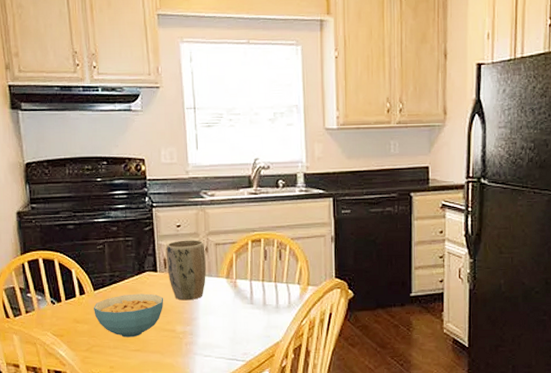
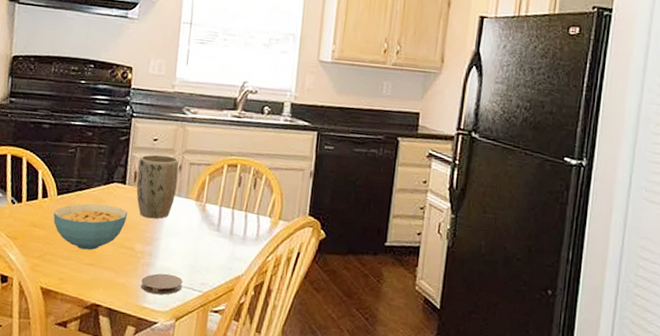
coaster: none [187,349,227,369] -> present [141,273,183,295]

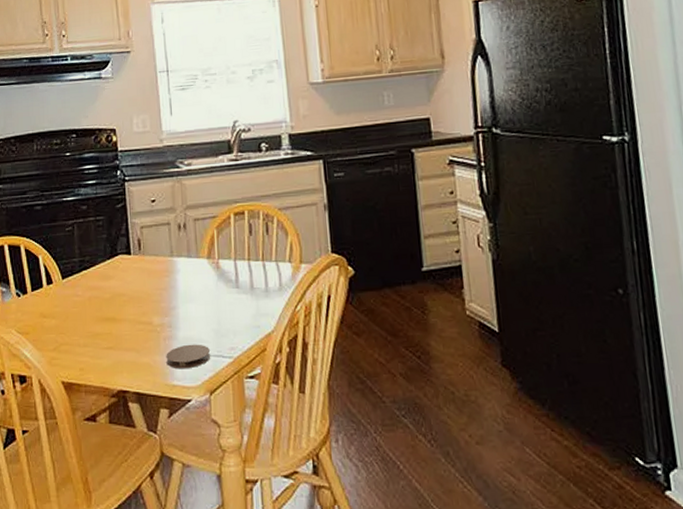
cereal bowl: present [53,203,128,250] -> none [62,280,139,333]
plant pot: present [136,154,179,219] -> none [140,215,185,287]

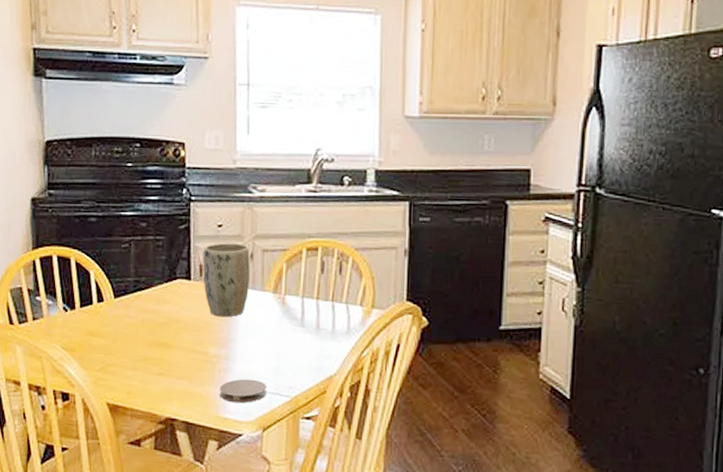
plant pot: none [140,215,185,287] -> present [203,243,250,318]

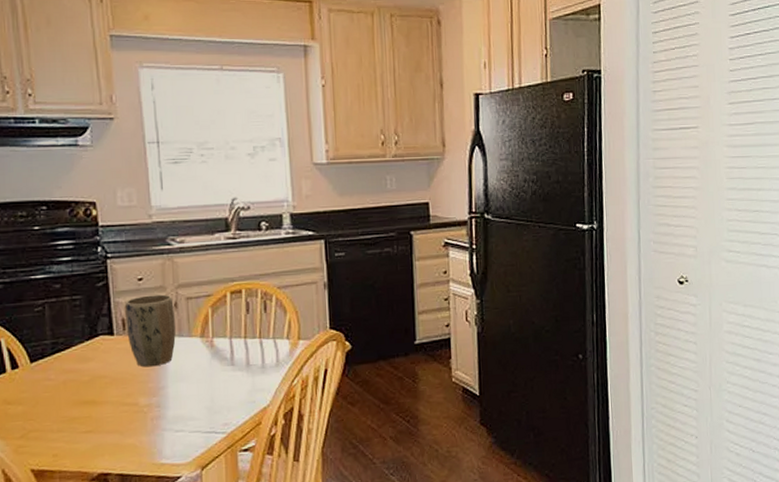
coaster: present [219,378,267,404] -> none [153,422,203,448]

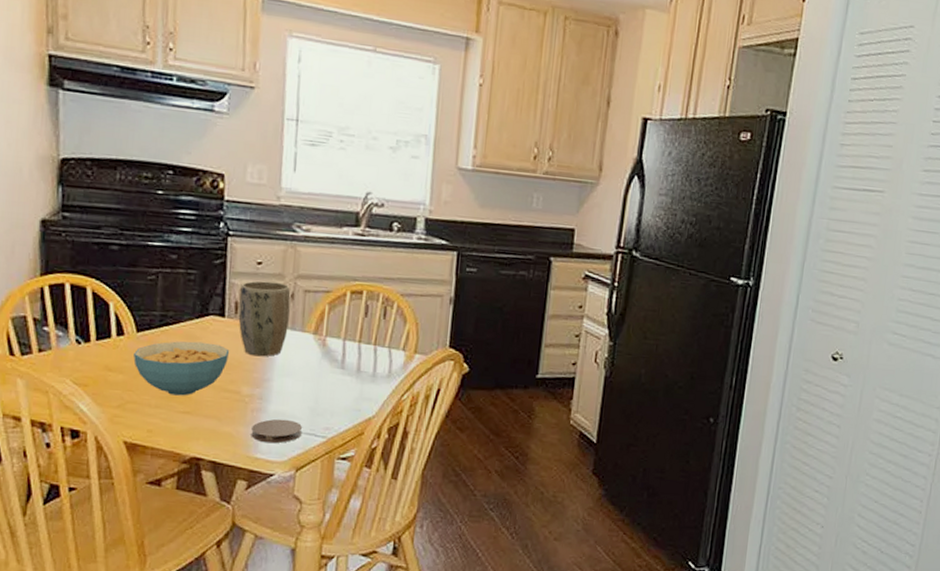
cereal bowl: none [30,362,123,418] -> present [133,341,230,396]
coaster: none [153,422,203,448] -> present [251,419,303,444]

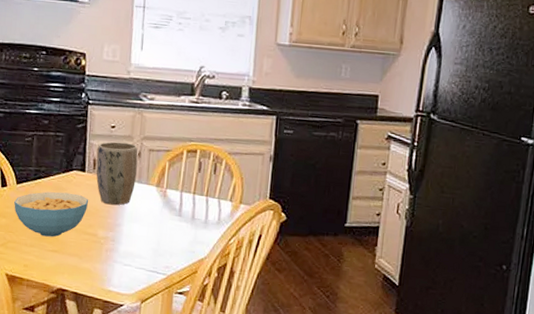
coaster: present [251,419,303,444] -> none [105,258,147,279]

